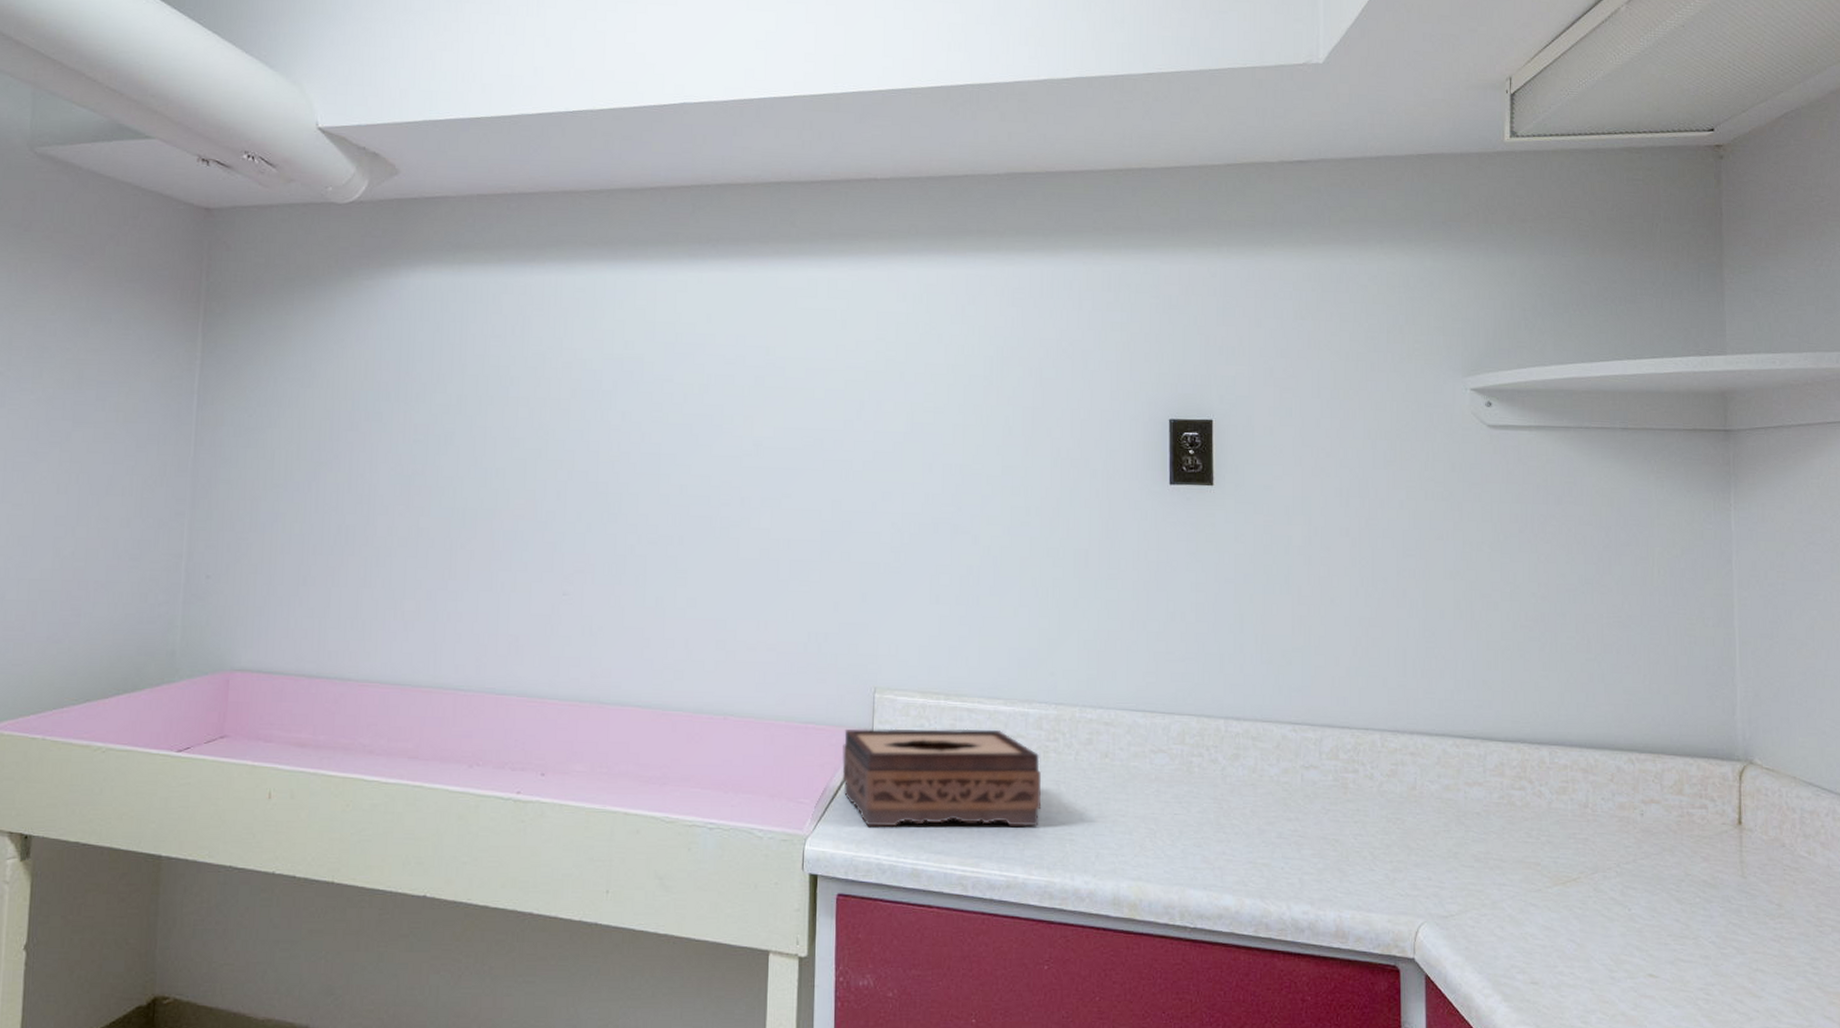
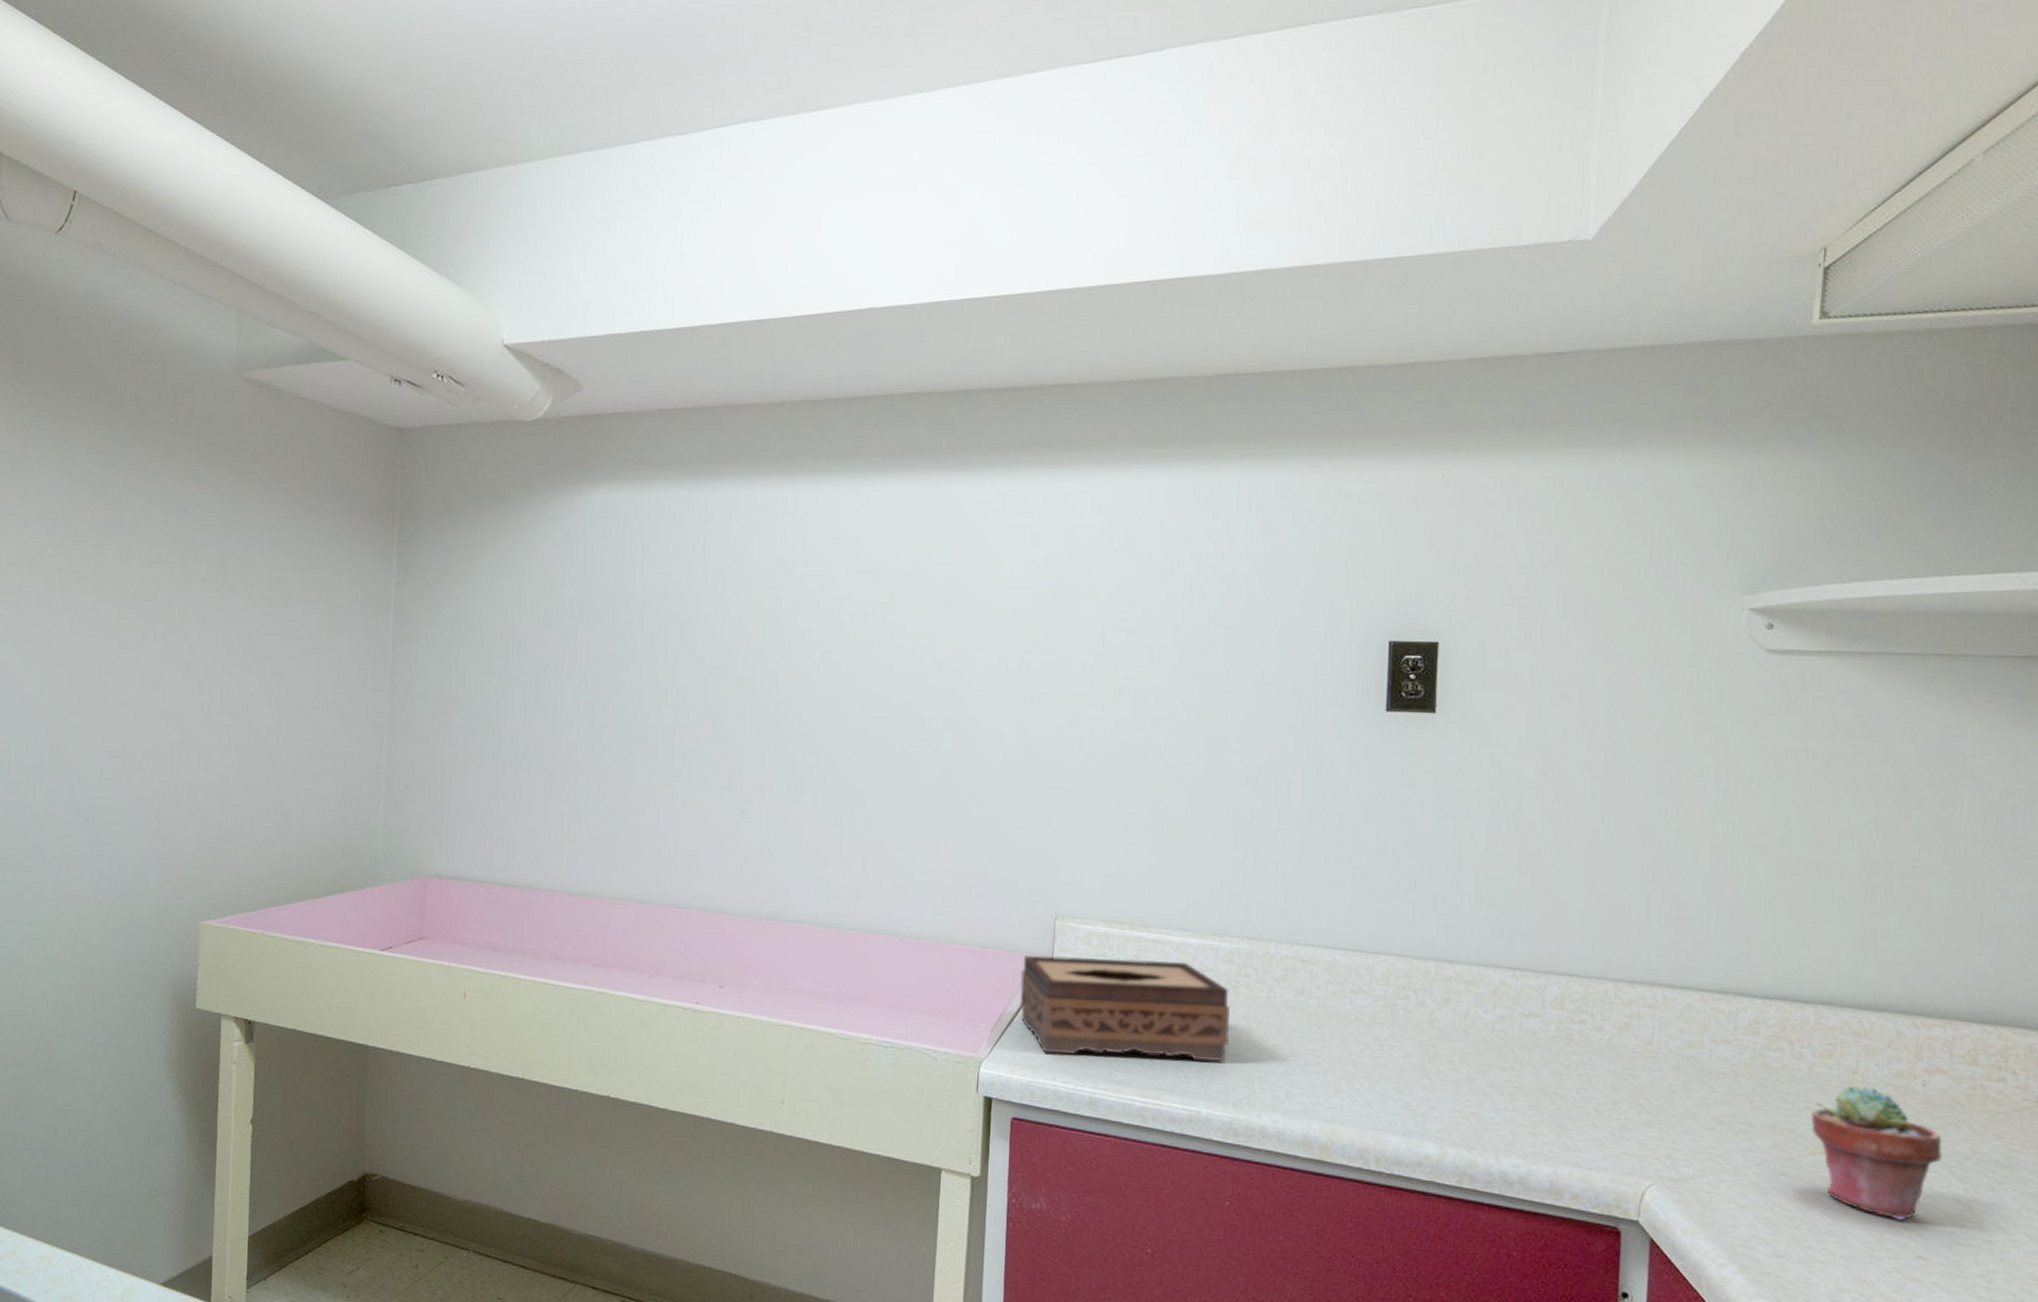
potted succulent: none [1552,819,1661,943] -> present [1810,1085,1942,1221]

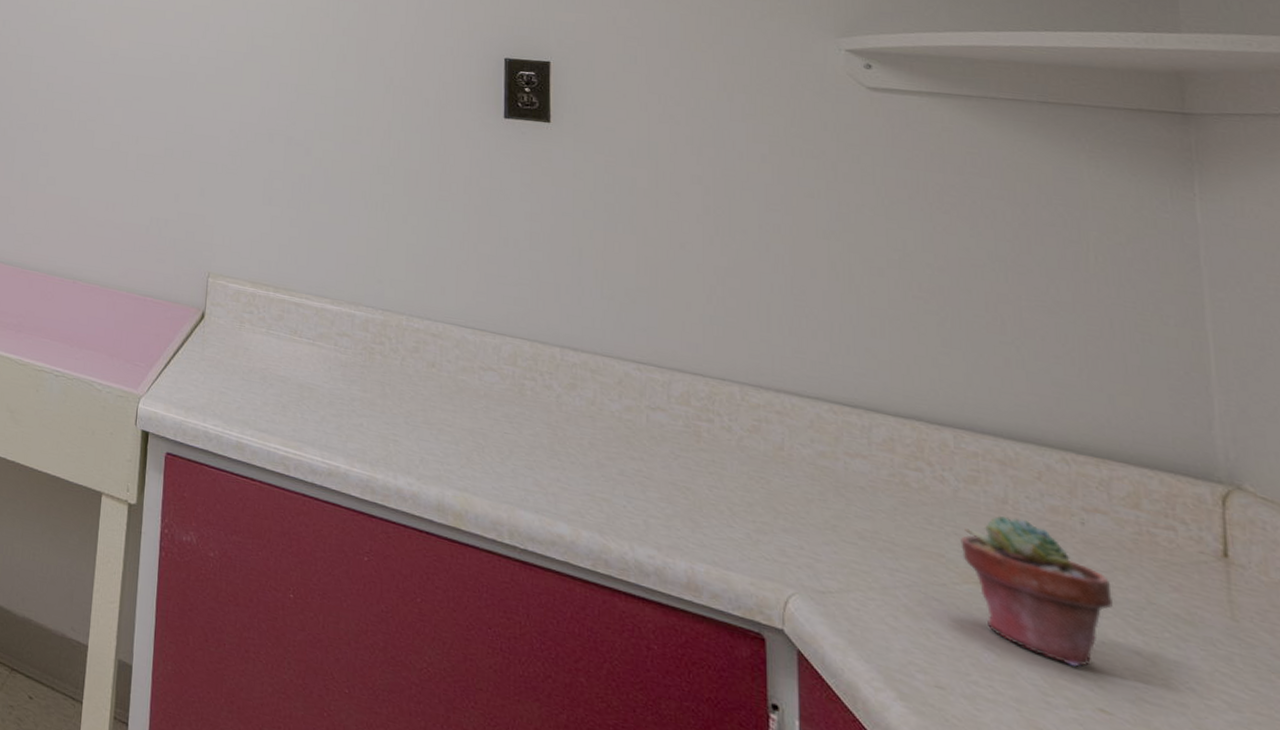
tissue box: present [1020,955,1230,1062] -> none [175,306,366,421]

